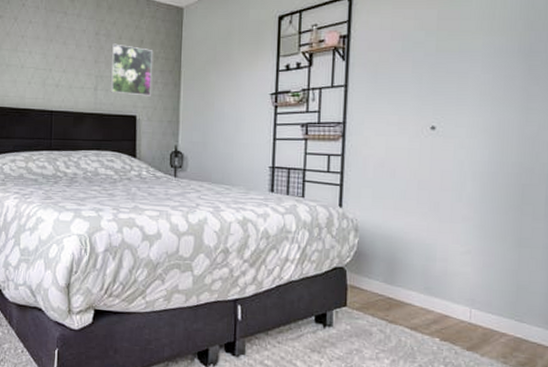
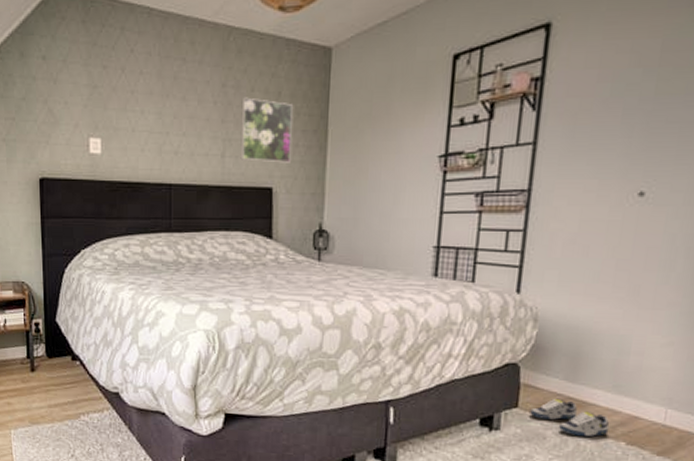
shoe: none [357,299,425,334] -> present [530,399,610,437]

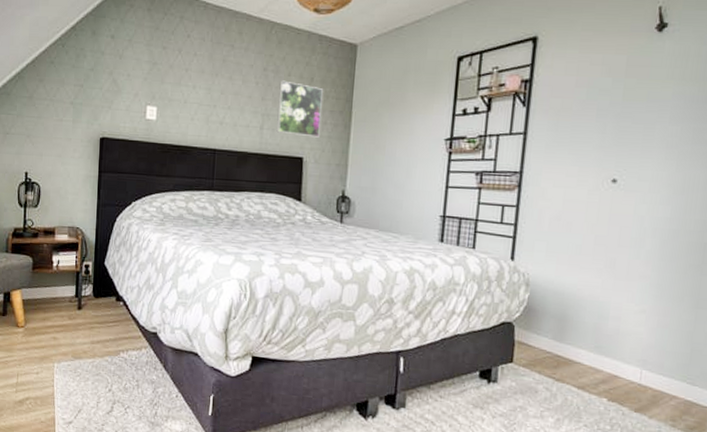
shoe: present [530,399,610,437] -> none [523,356,593,393]

